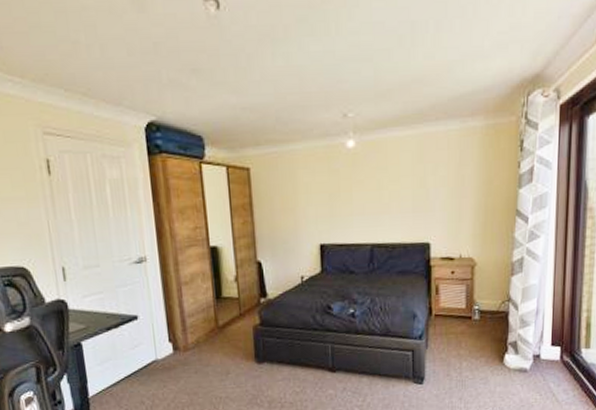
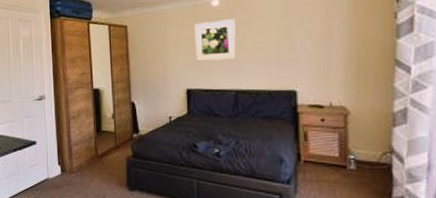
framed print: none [327,163,372,212] -> present [194,19,236,61]

